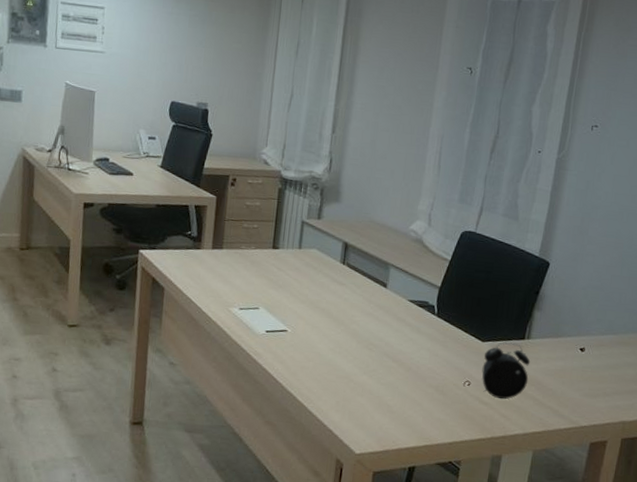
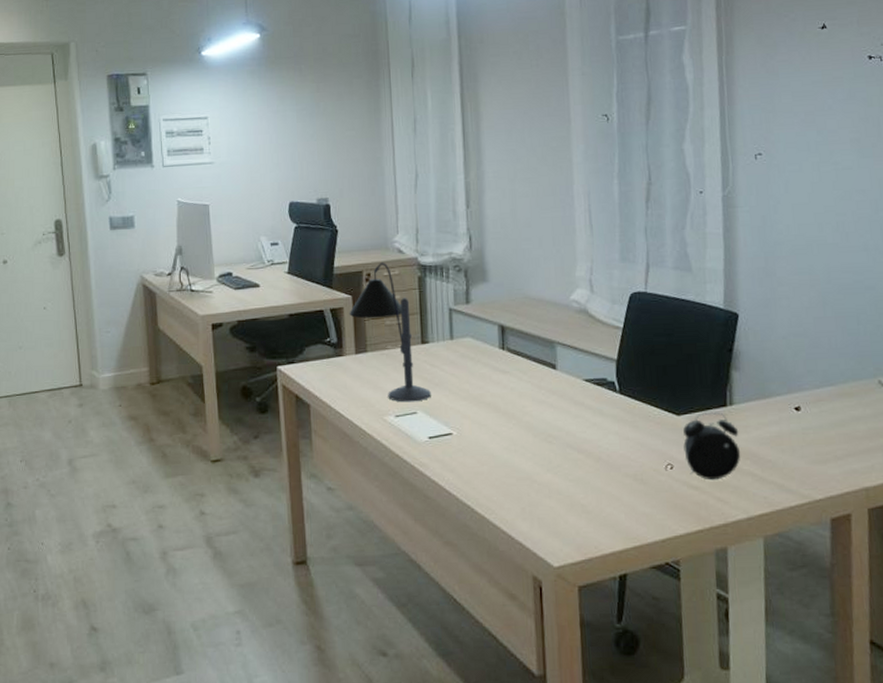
desk lamp: none [211,170,274,299] -> present [349,263,431,402]

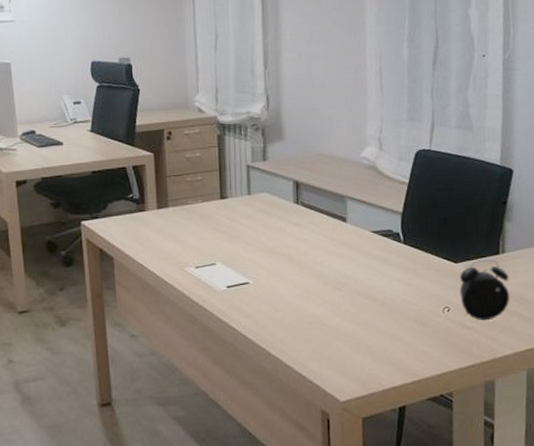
desk lamp: present [349,263,431,402] -> none [151,121,229,254]

